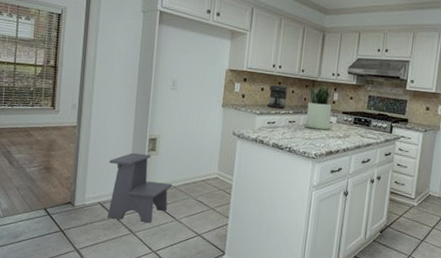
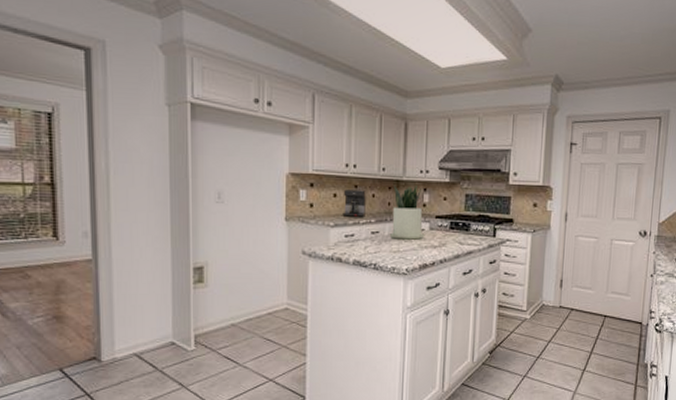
step stool: present [107,152,172,223] -> none [142,287,230,372]

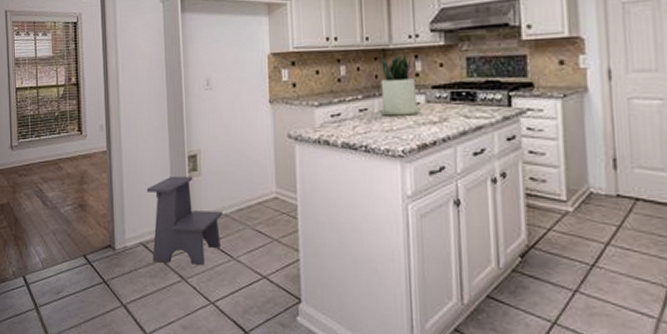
step stool: none [142,287,230,372] -> present [146,176,223,265]
coffee maker: present [342,188,367,218] -> none [326,63,352,95]

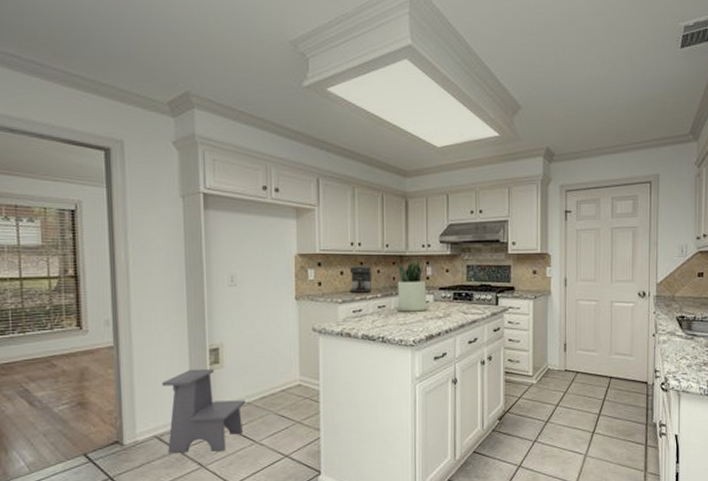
coffee maker: none [326,63,352,95] -> present [349,265,373,294]

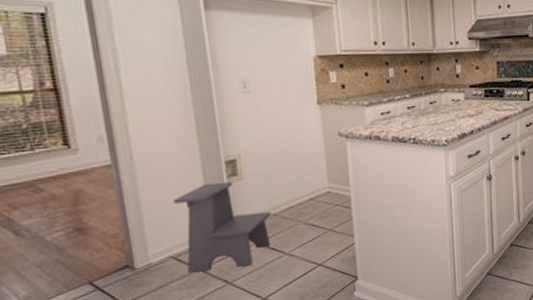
coffee maker: present [349,265,373,294] -> none [375,66,401,95]
planter: present [395,259,430,312] -> none [425,57,461,112]

